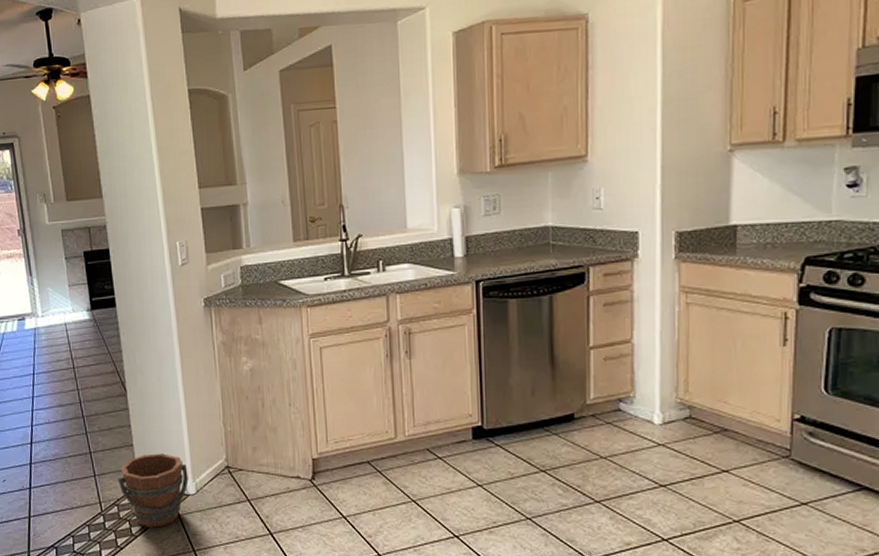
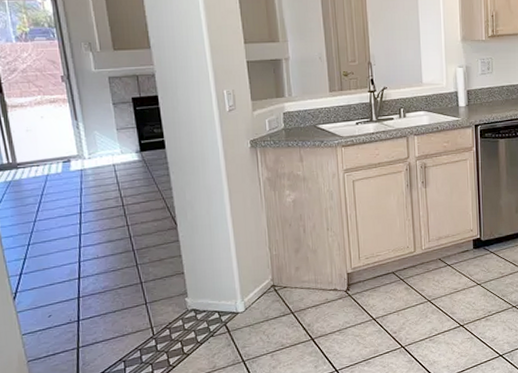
bucket: present [117,453,189,528] -> none [169,278,238,346]

